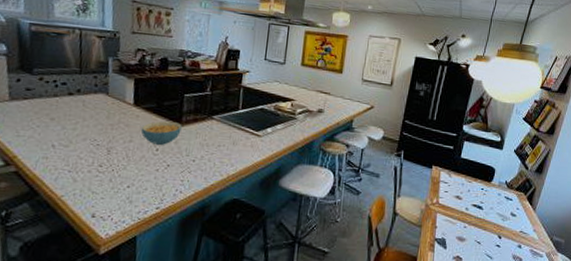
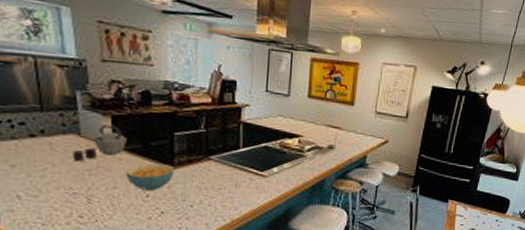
kettle: none [99,86,145,117] -> present [72,124,127,162]

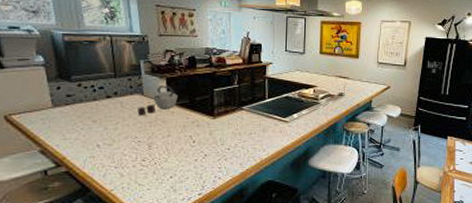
cereal bowl: present [125,164,174,190] -> none [177,115,214,137]

